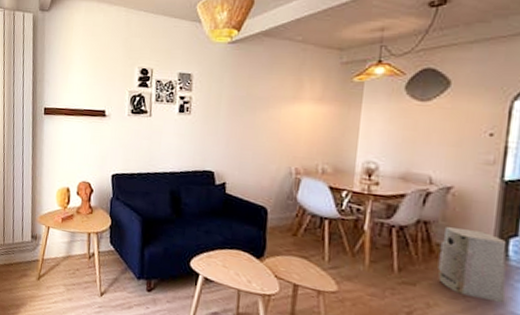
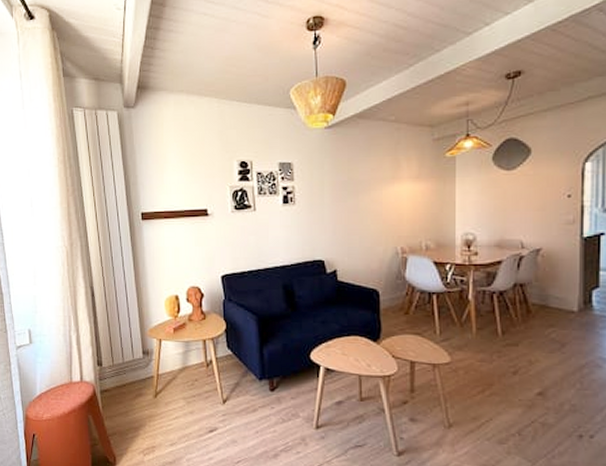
air purifier: present [437,227,508,304] -> none [535,287,594,351]

